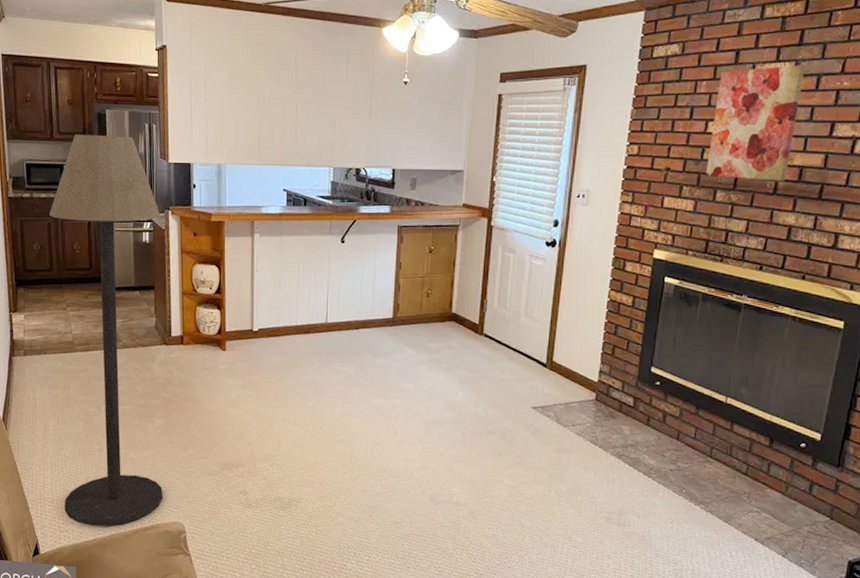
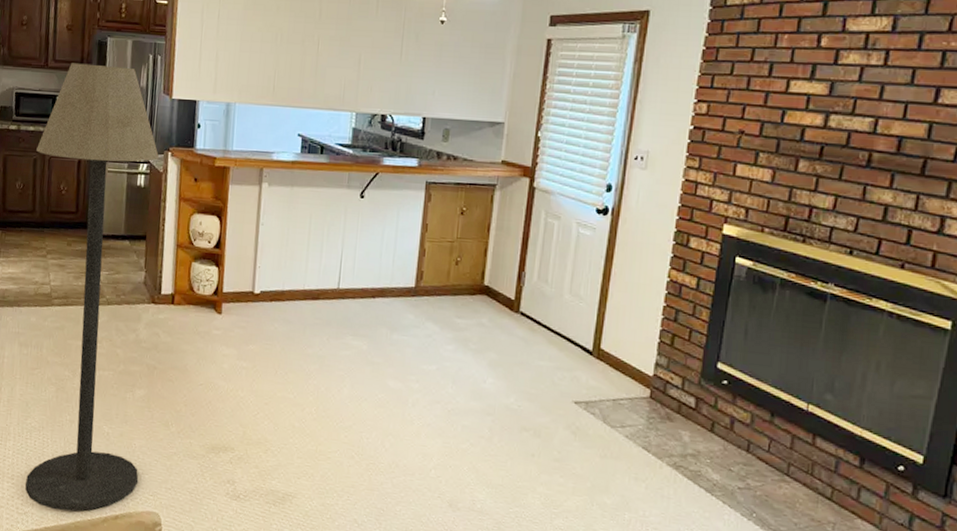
wall art: present [705,65,805,181] -> none [786,20,905,153]

